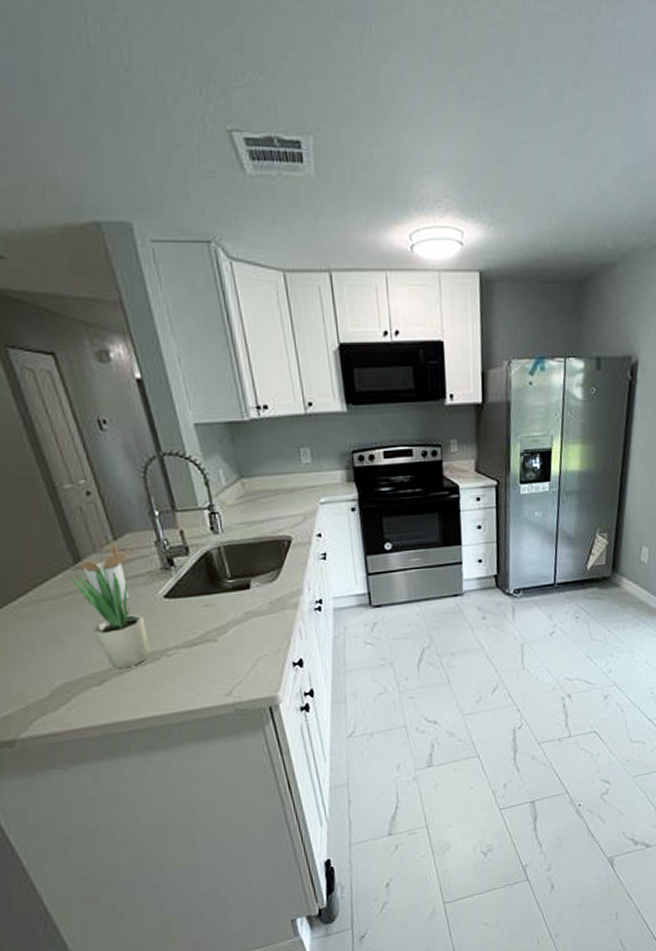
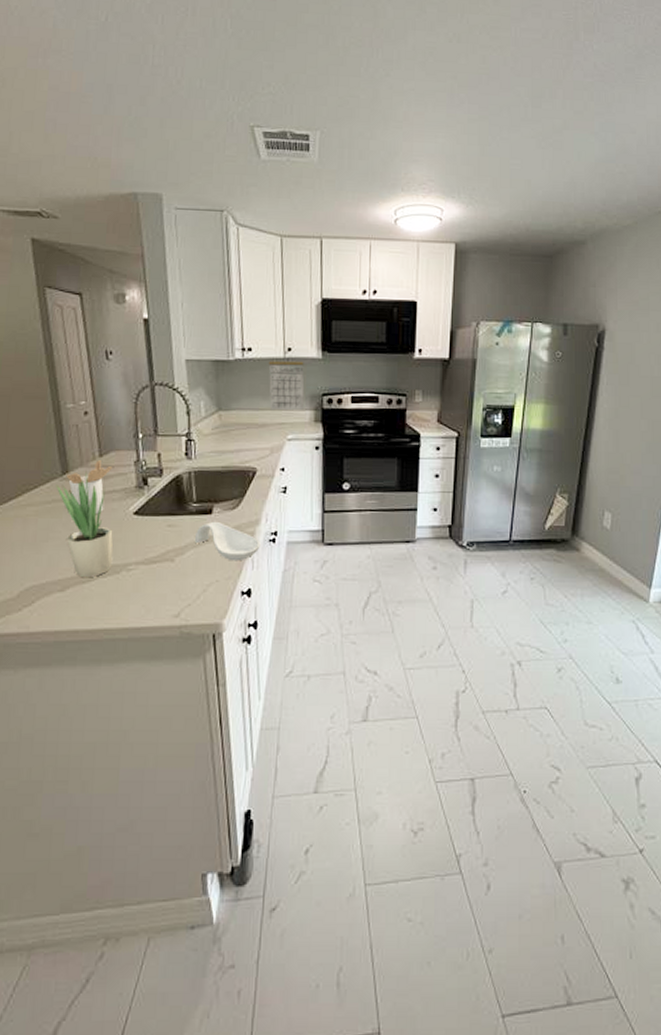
spoon rest: none [234,595,307,634] -> present [194,521,261,562]
calendar: none [288,417,334,473] -> present [268,361,305,411]

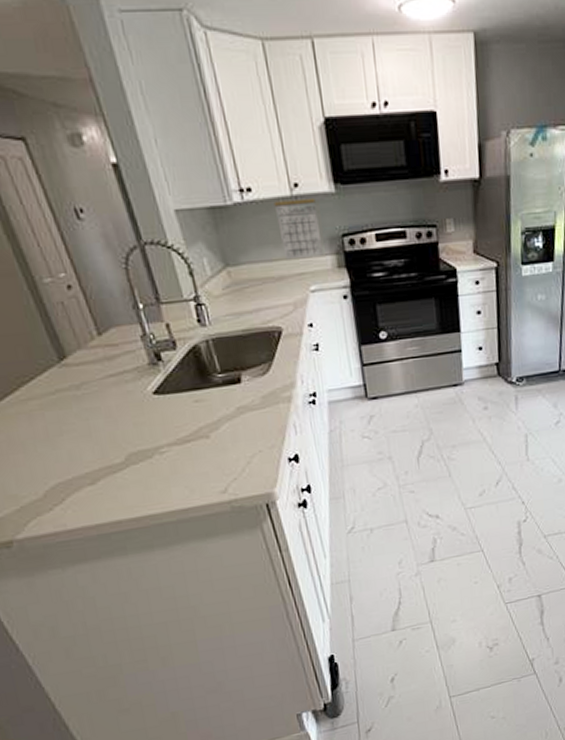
potted plant: present [56,470,113,578] -> none [55,353,143,468]
utensil holder: present [67,460,113,514] -> none [65,339,118,399]
spoon rest: present [194,521,261,562] -> none [226,389,301,430]

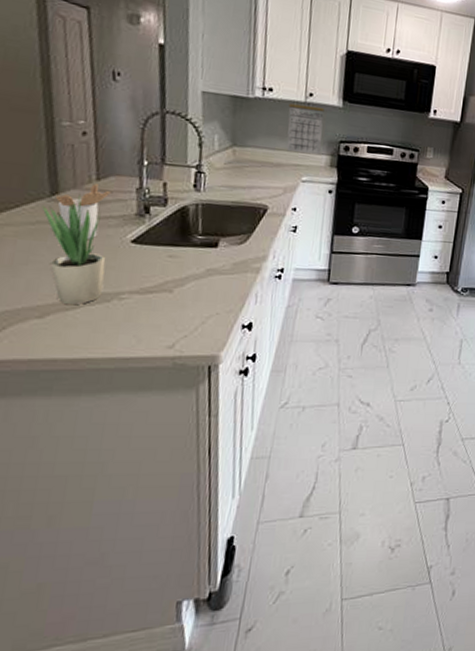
potted plant: none [55,353,143,468] -> present [42,193,106,305]
utensil holder: none [65,339,118,399] -> present [56,184,111,239]

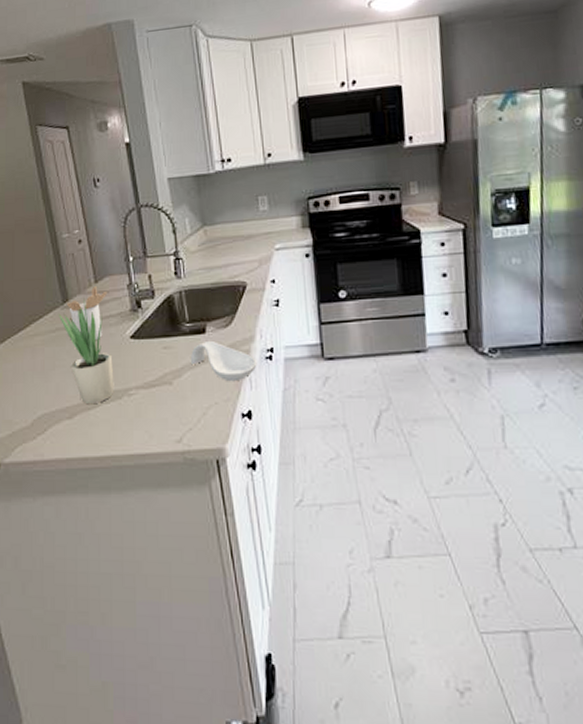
spoon rest: none [196,254,266,296] -> present [190,340,257,382]
calendar: present [286,103,325,154] -> none [249,166,290,221]

